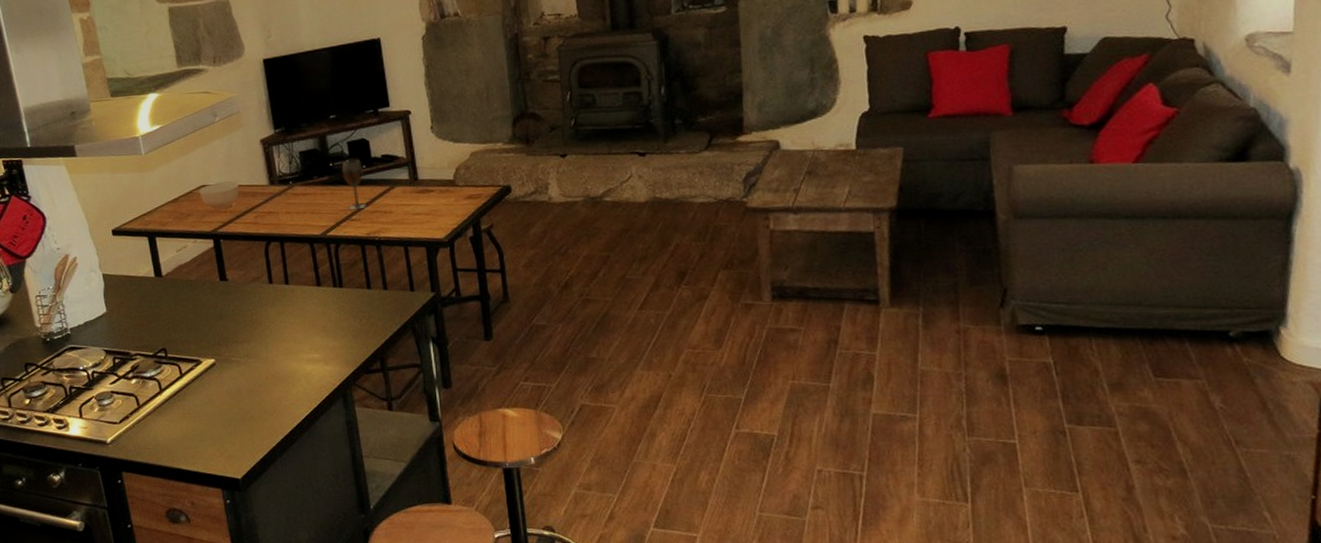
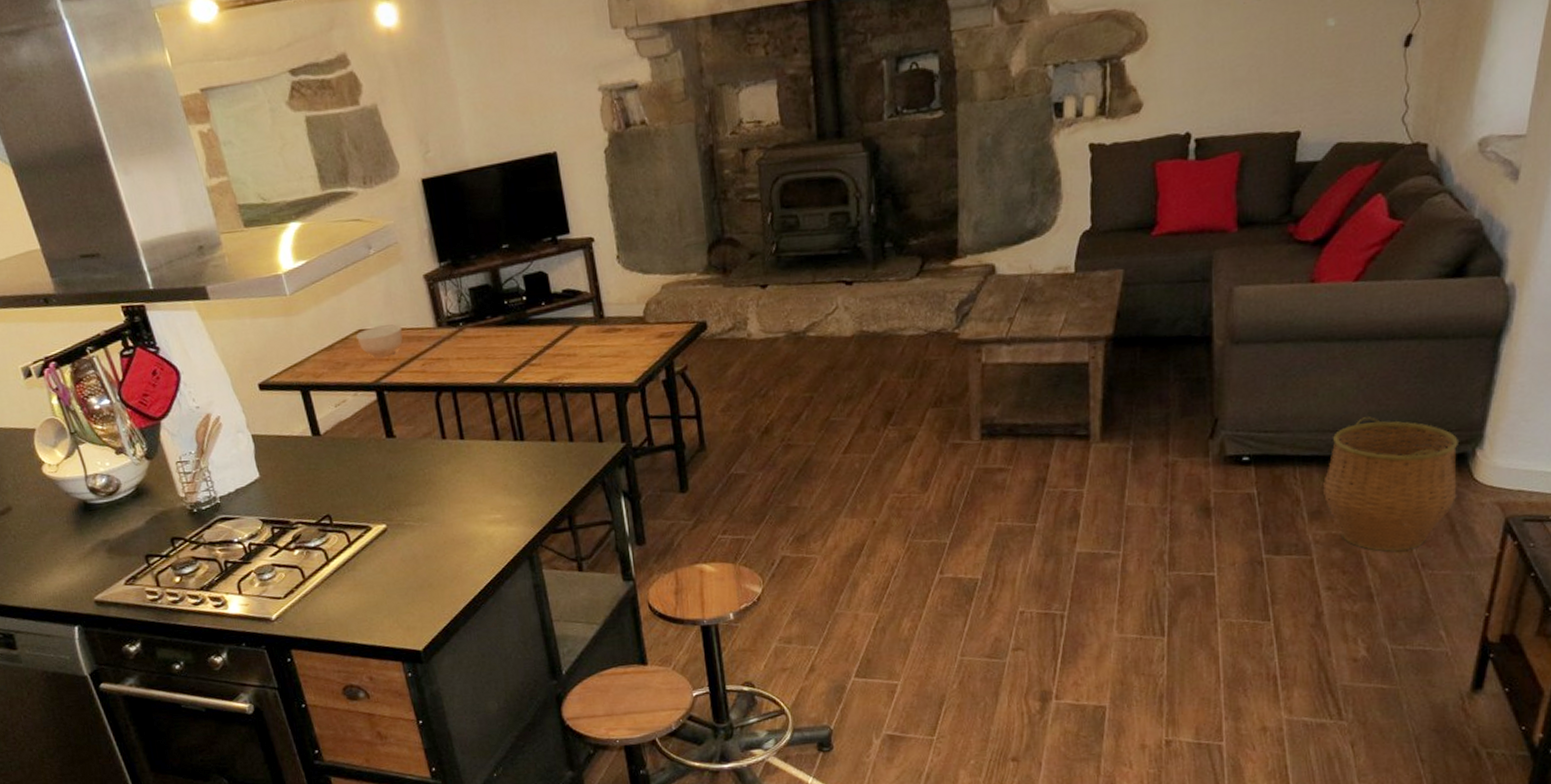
wine glass: present [341,157,367,210] -> none [518,293,548,354]
basket: none [1121,292,1265,427] -> present [1323,417,1458,552]

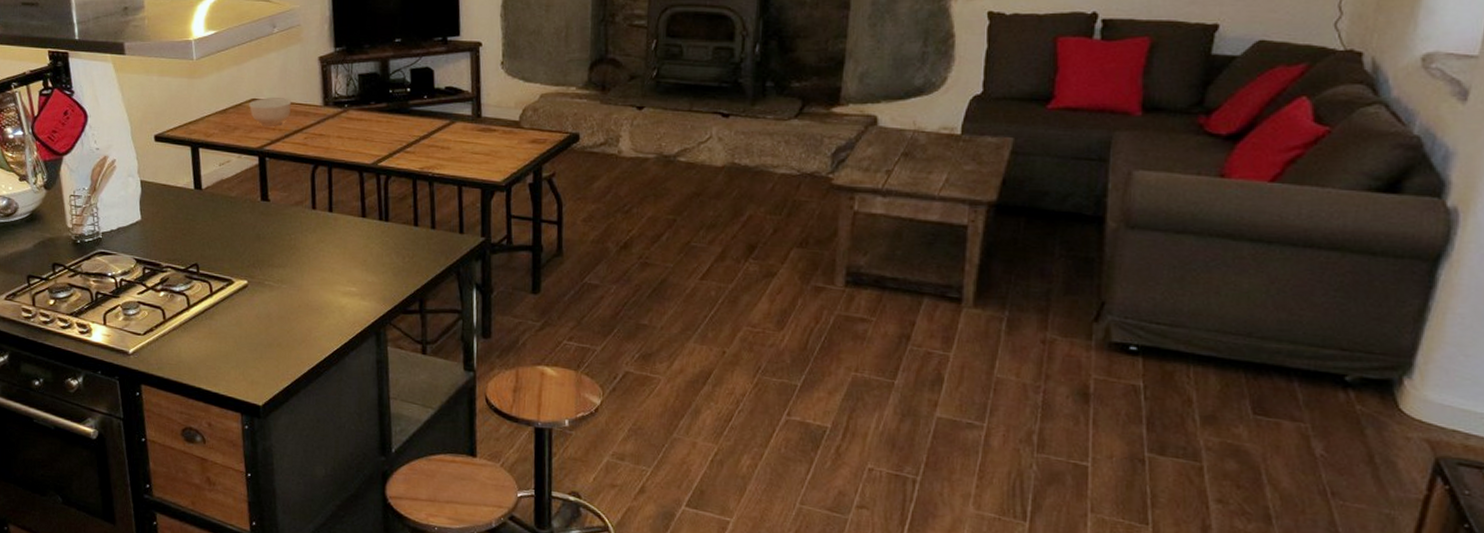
basket: present [1323,417,1458,552] -> none [1220,324,1383,475]

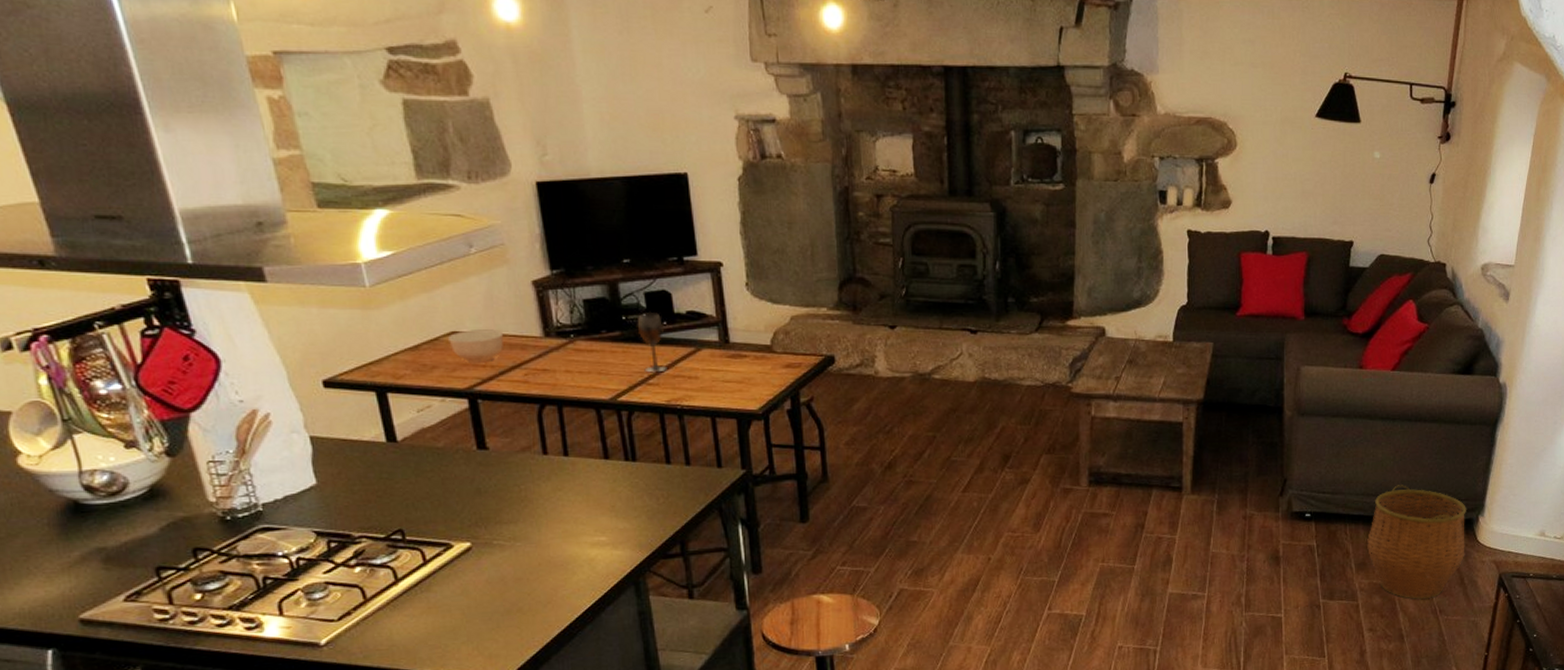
wine glass: none [401,86,425,142] -> present [637,311,667,373]
basket: none [1220,324,1383,475] -> present [1367,485,1466,599]

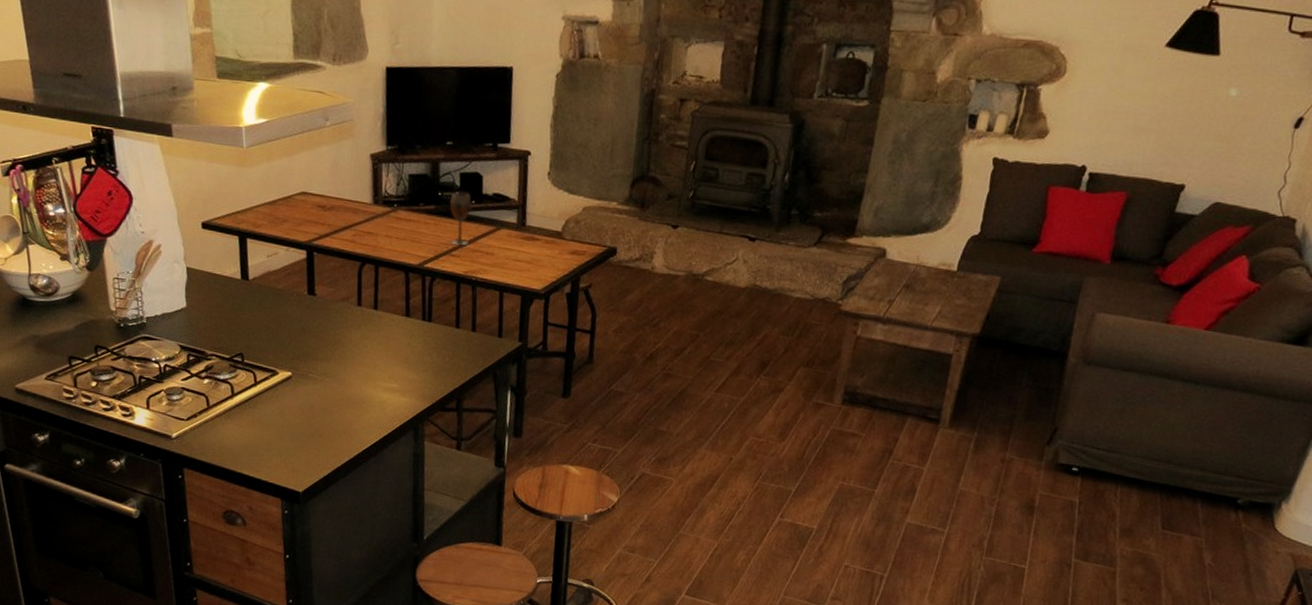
bowl: present [448,329,504,363] -> none [299,191,342,222]
basket: present [1367,485,1466,599] -> none [1138,453,1268,581]

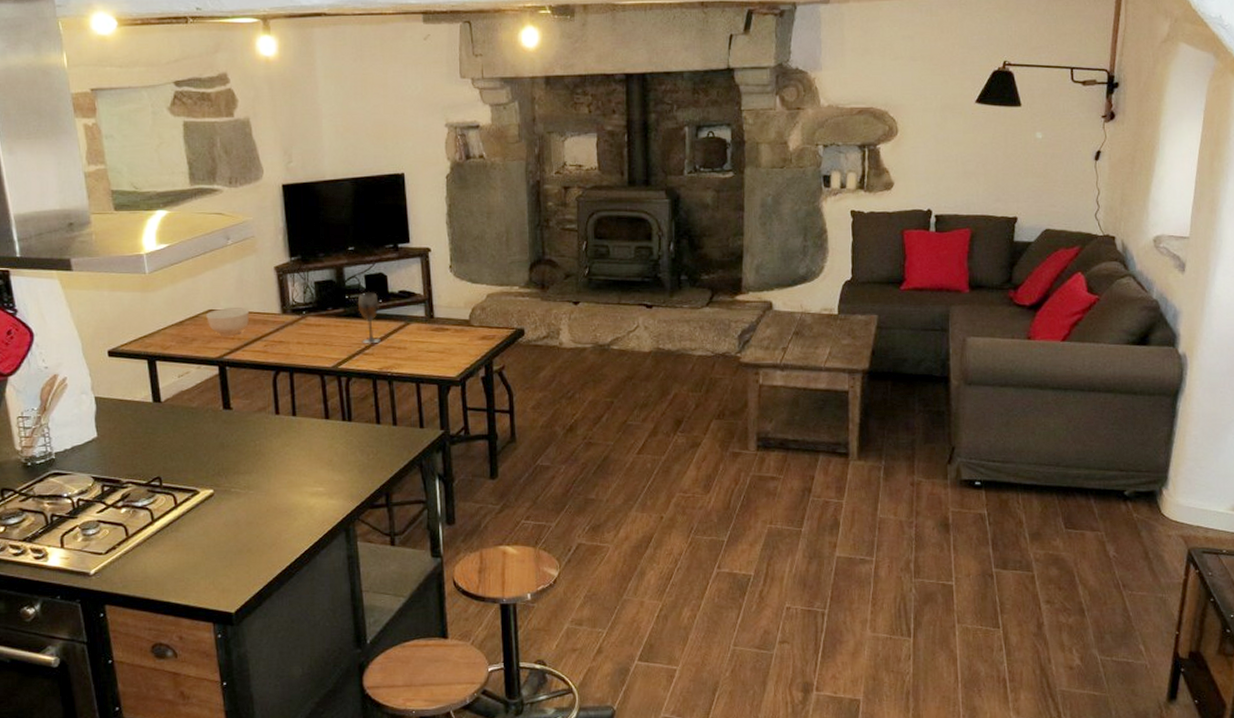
bowl: none [299,191,342,222] -> present [206,308,250,336]

